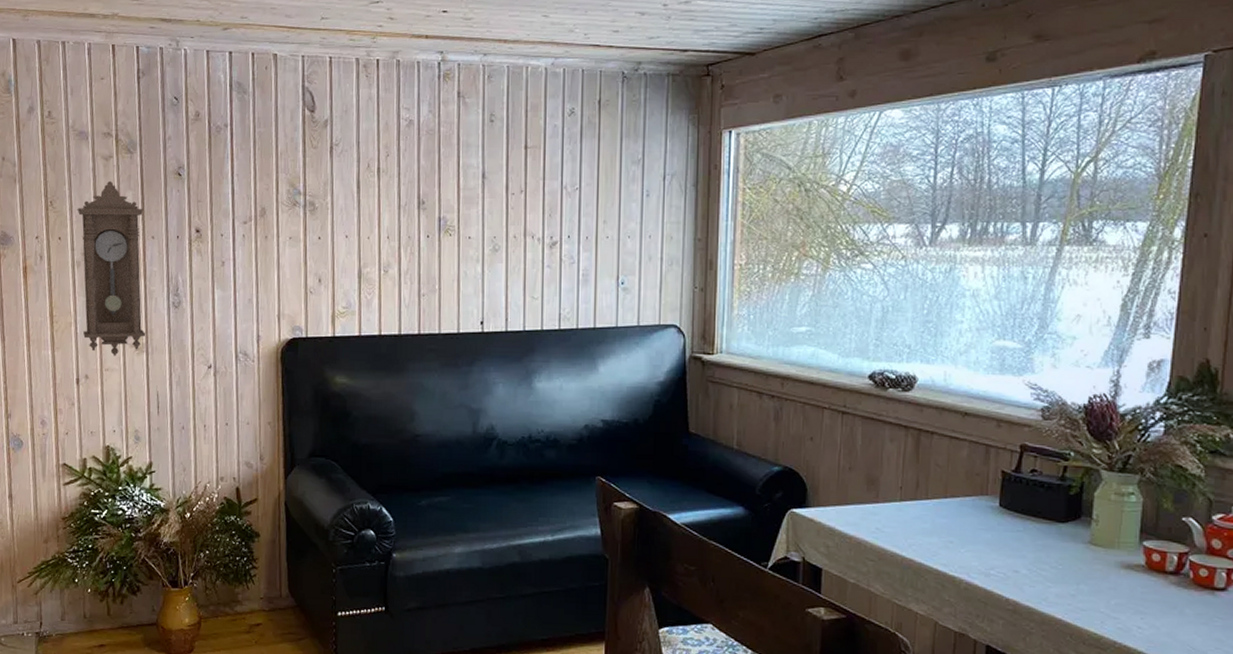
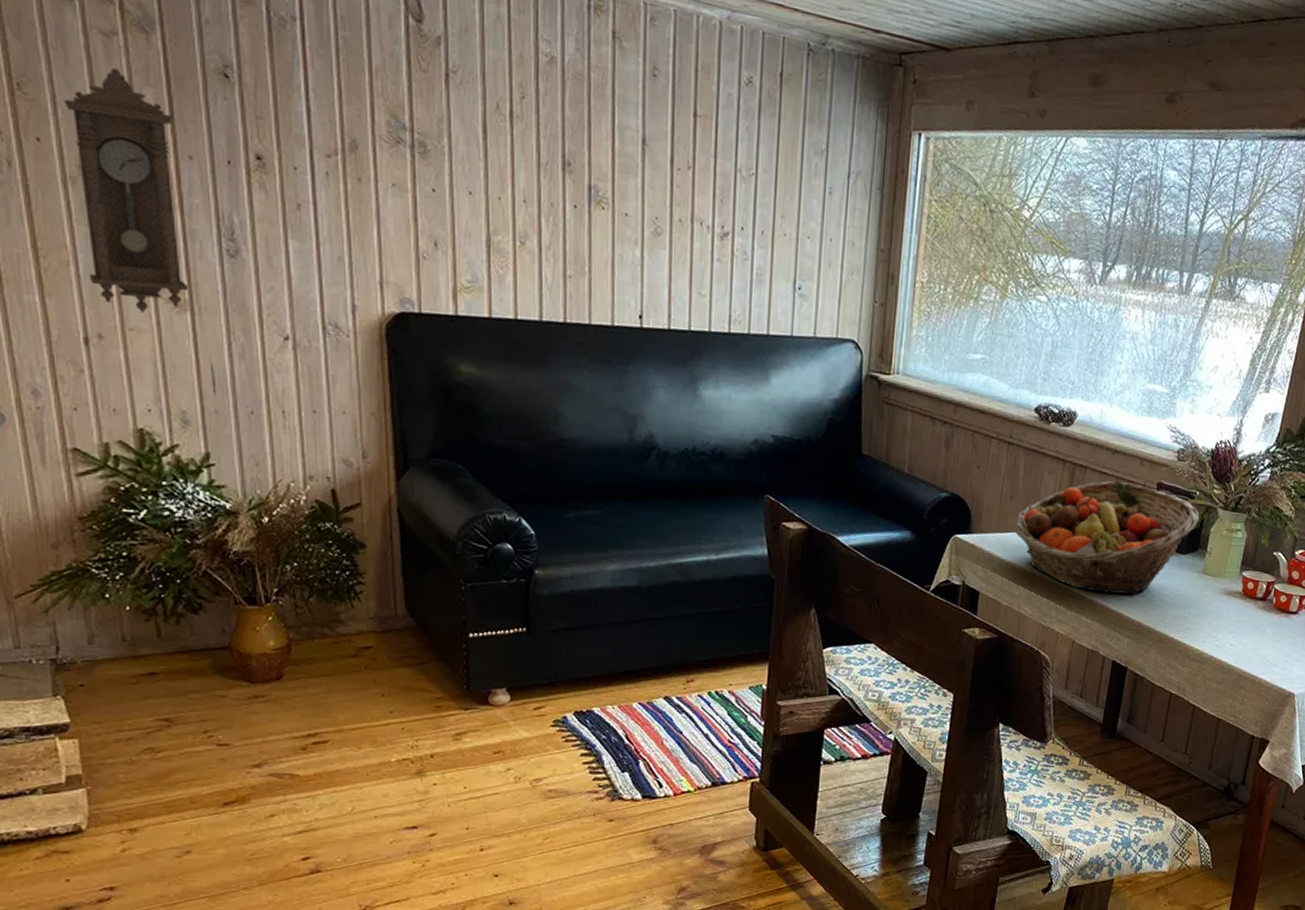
fruit basket: none [856,445,1078,570] -> present [1014,480,1200,595]

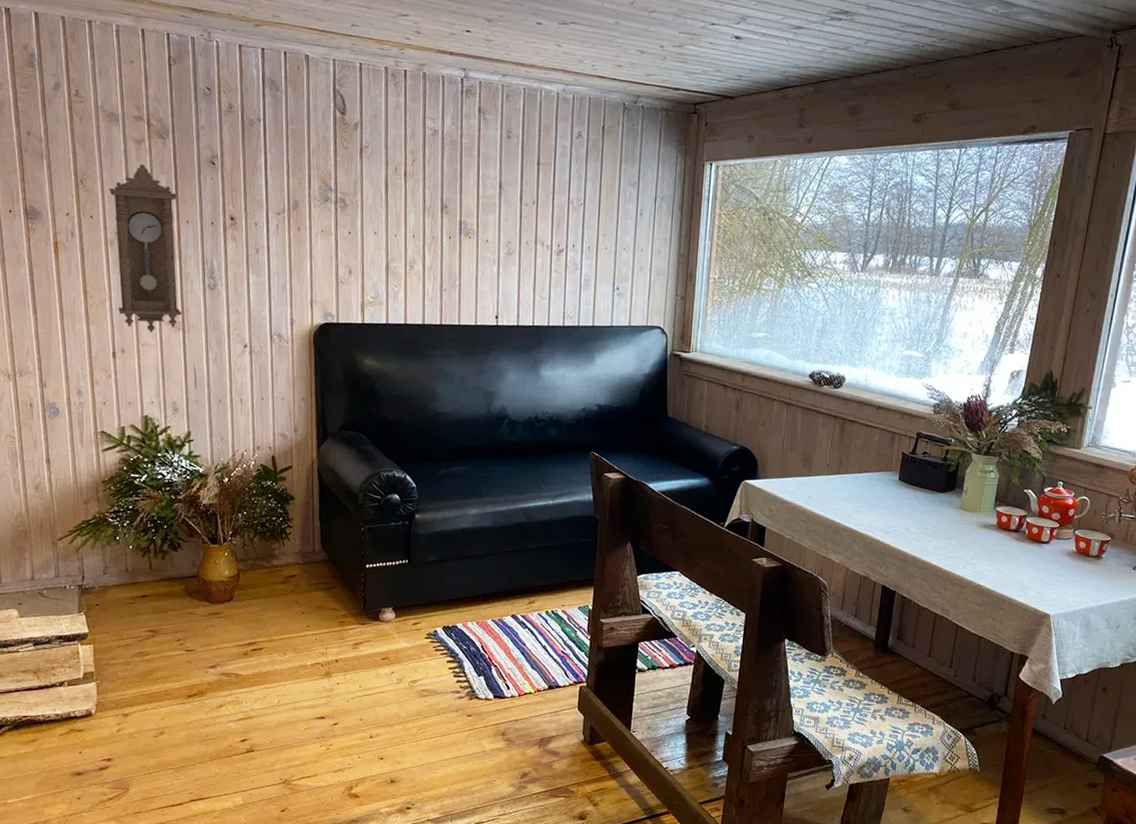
fruit basket: present [1014,480,1200,595] -> none [794,432,956,528]

